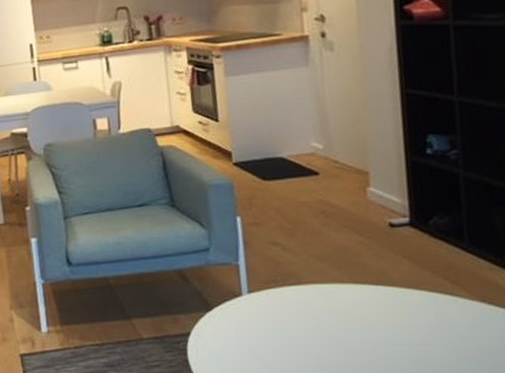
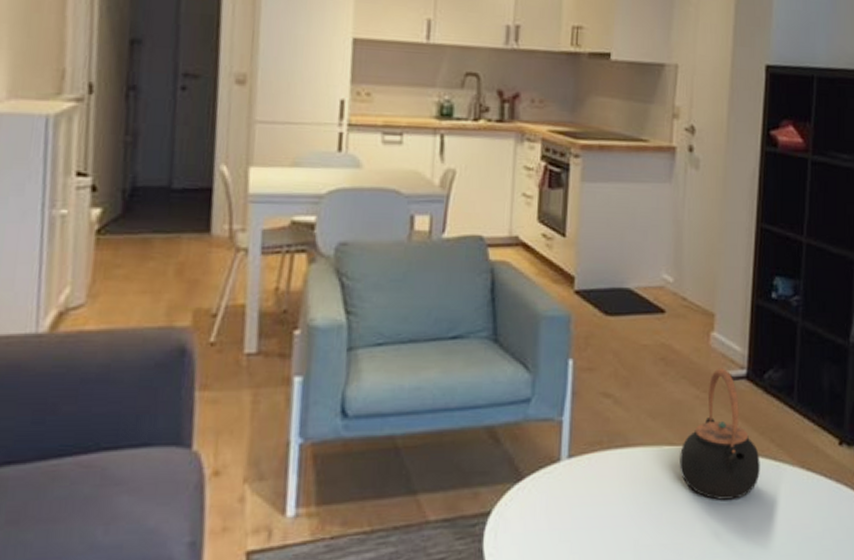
teapot: none [351,217,437,328] -> present [679,368,760,500]

